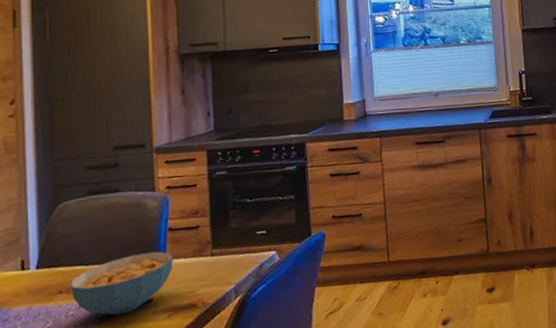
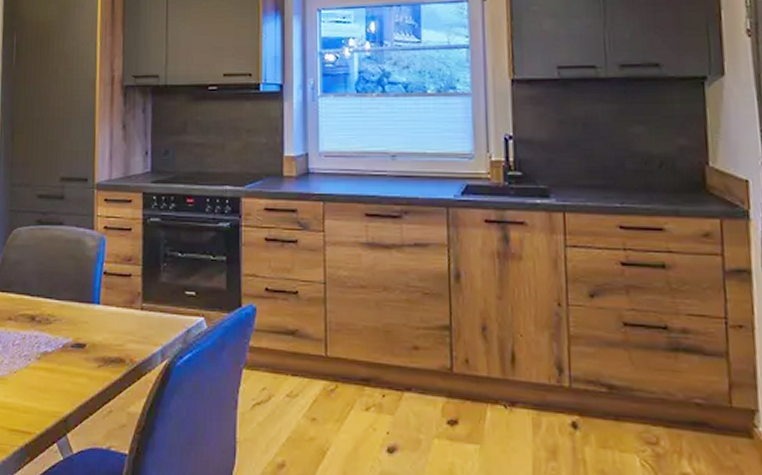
cereal bowl: present [70,251,174,316] -> none [18,293,106,355]

